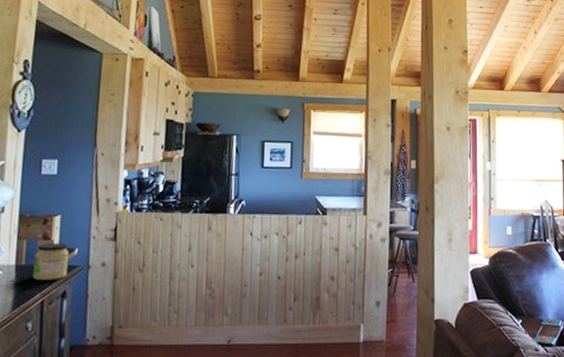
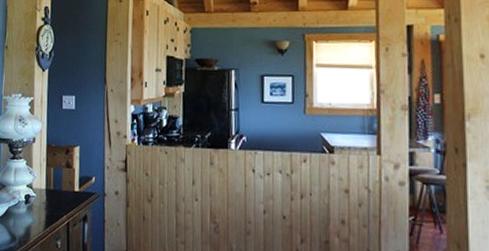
jar: present [32,242,70,280] -> none [59,170,88,205]

